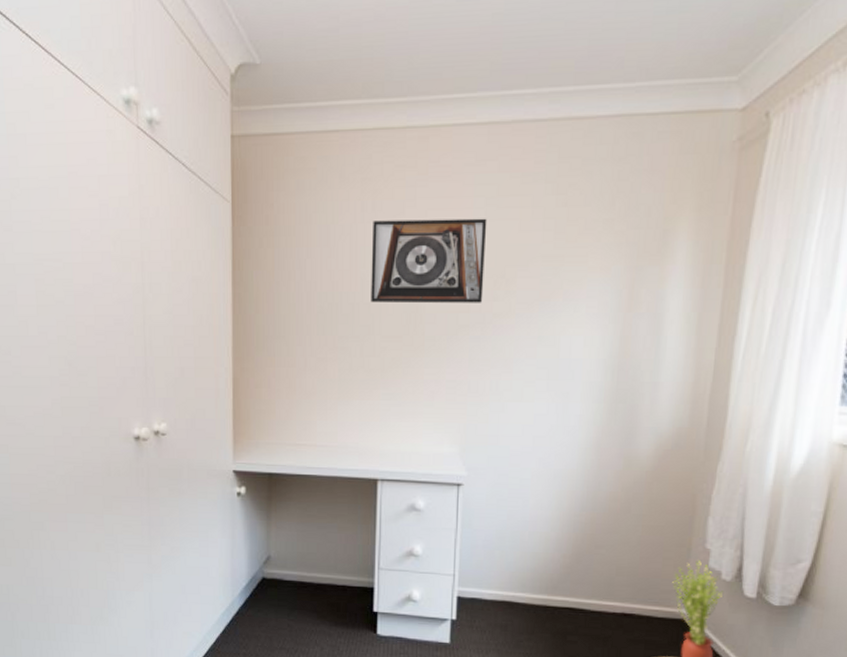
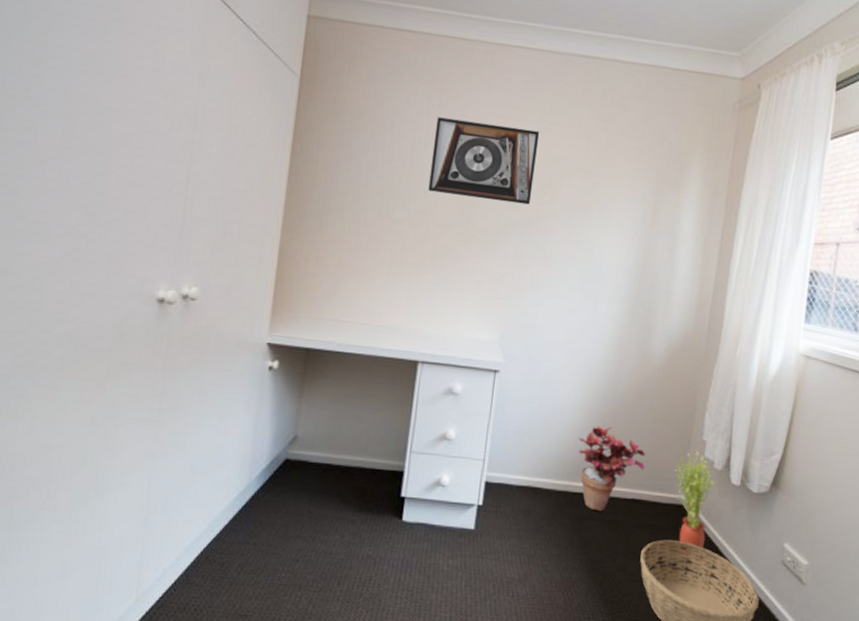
potted plant: none [555,537,636,626] -> present [578,426,646,512]

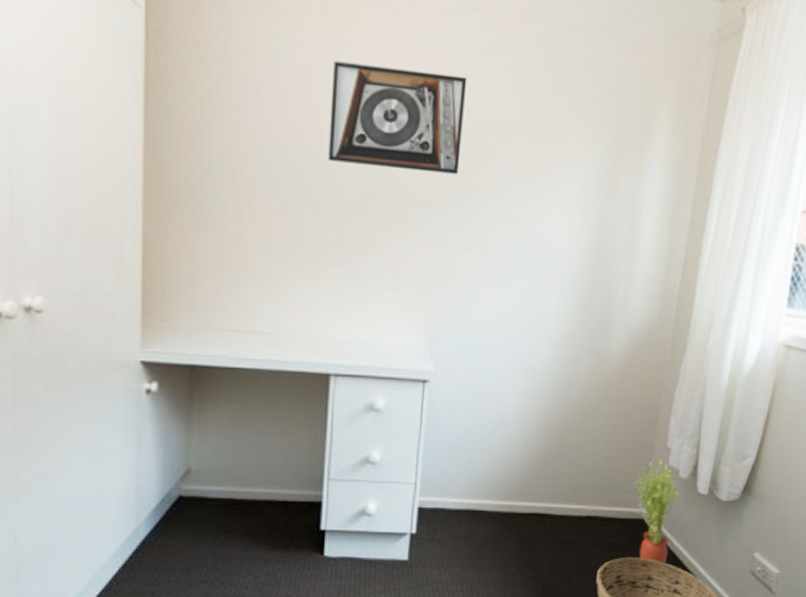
potted plant: present [578,426,646,512] -> none [524,438,602,532]

